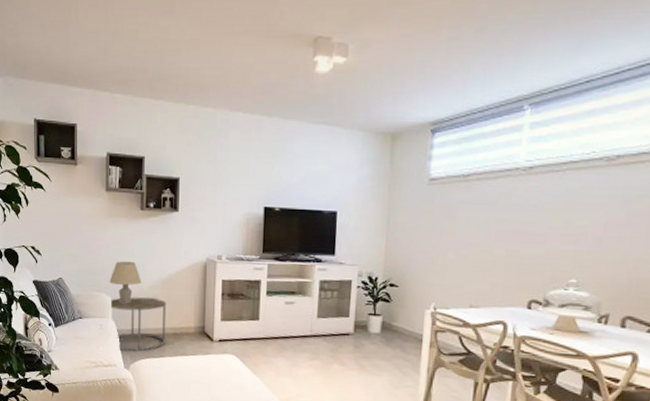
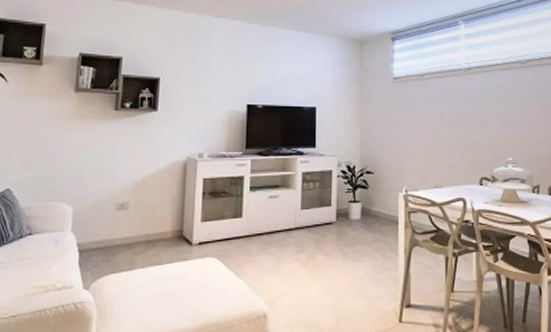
table lamp: present [109,261,142,303] -> none [71,166,111,211]
side table: present [110,297,167,352] -> none [70,204,140,269]

